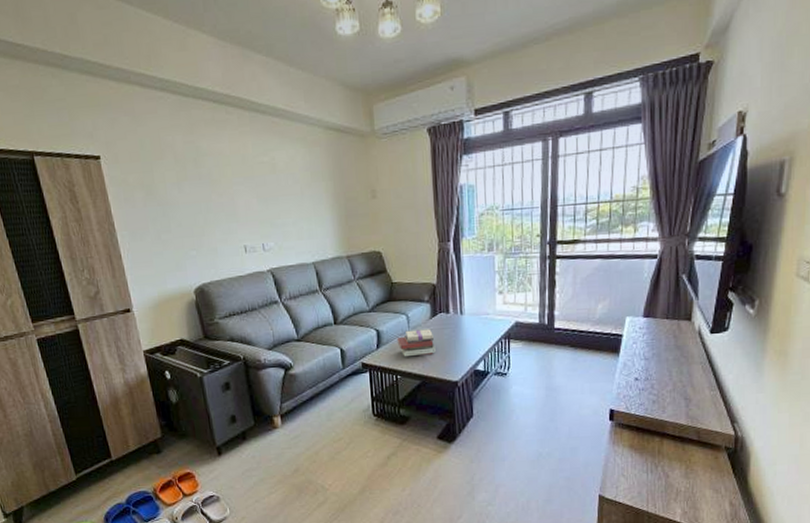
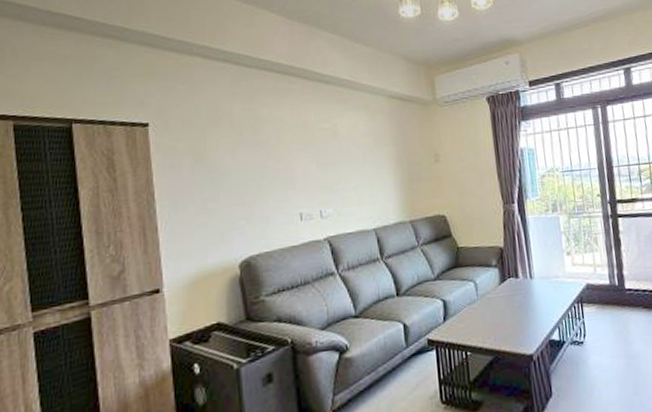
books: present [396,329,436,357] -> none [465,296,507,330]

